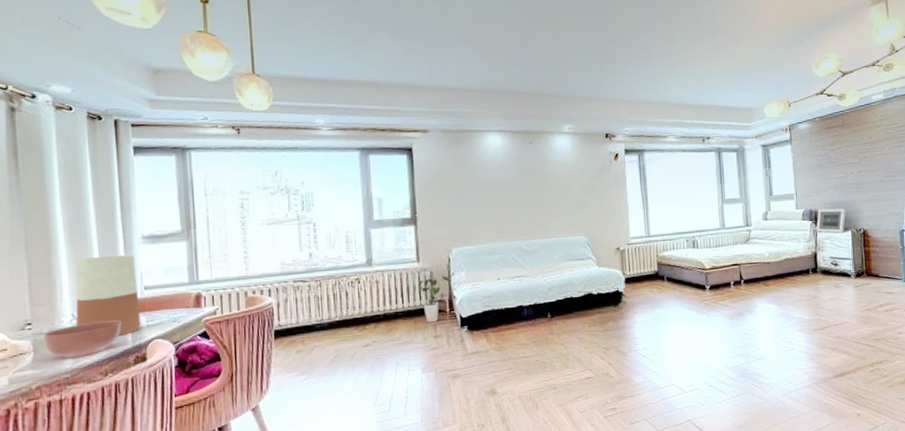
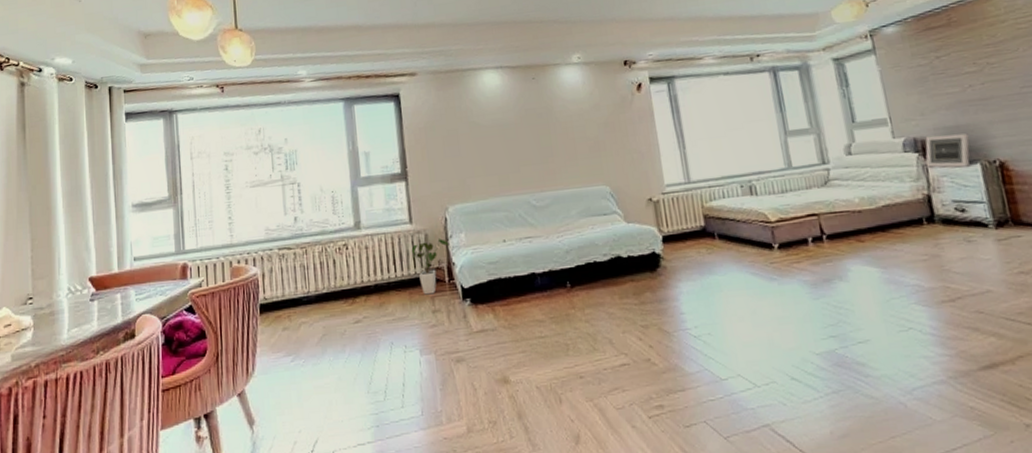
bowl: present [42,319,122,359] -> none [42,293,112,335]
vase: present [76,255,141,336] -> none [71,224,130,311]

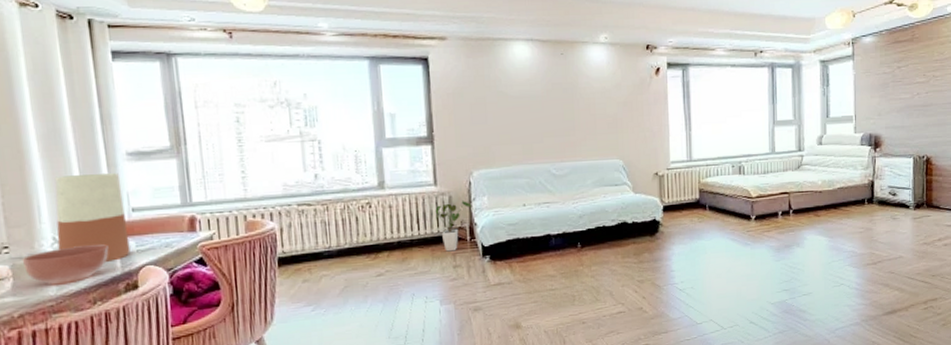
bowl: none [42,293,112,335] -> present [21,244,109,285]
vase: none [71,224,130,311] -> present [54,173,131,262]
picture frame: present [925,133,970,168] -> none [874,132,909,160]

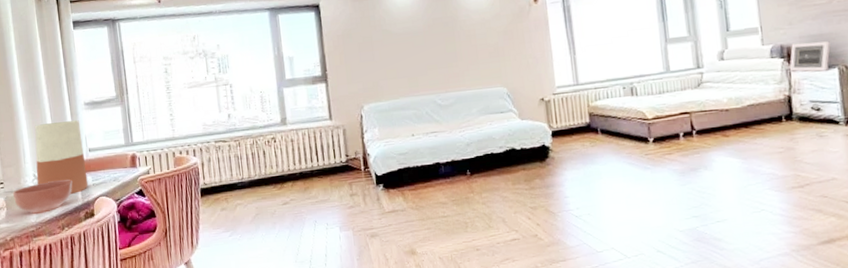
house plant: present [435,201,471,252] -> none [331,133,363,181]
picture frame: none [874,132,909,160] -> present [789,41,831,72]

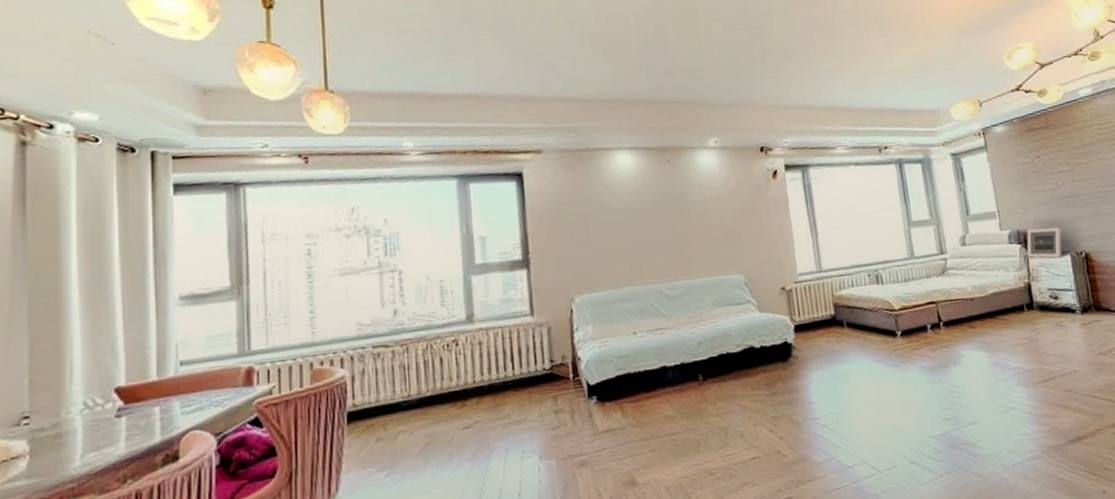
bowl: present [12,179,73,214] -> none [43,407,148,462]
vase: present [34,120,88,194] -> none [88,321,174,428]

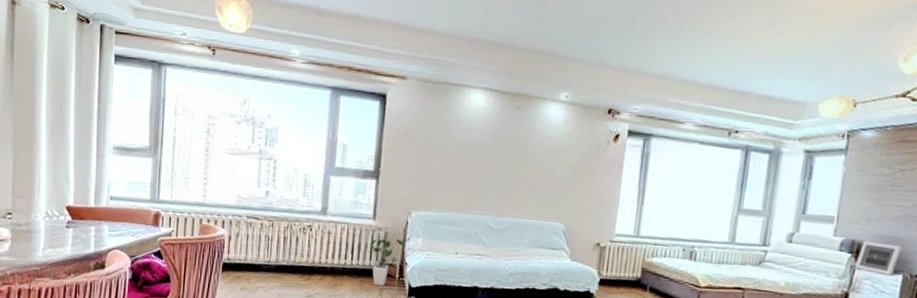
house plant: none [532,332,573,394] -> present [369,239,405,287]

